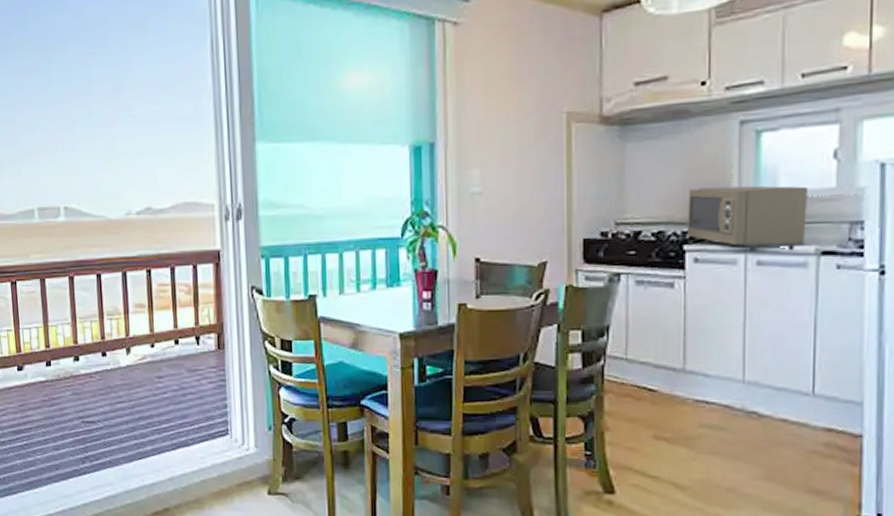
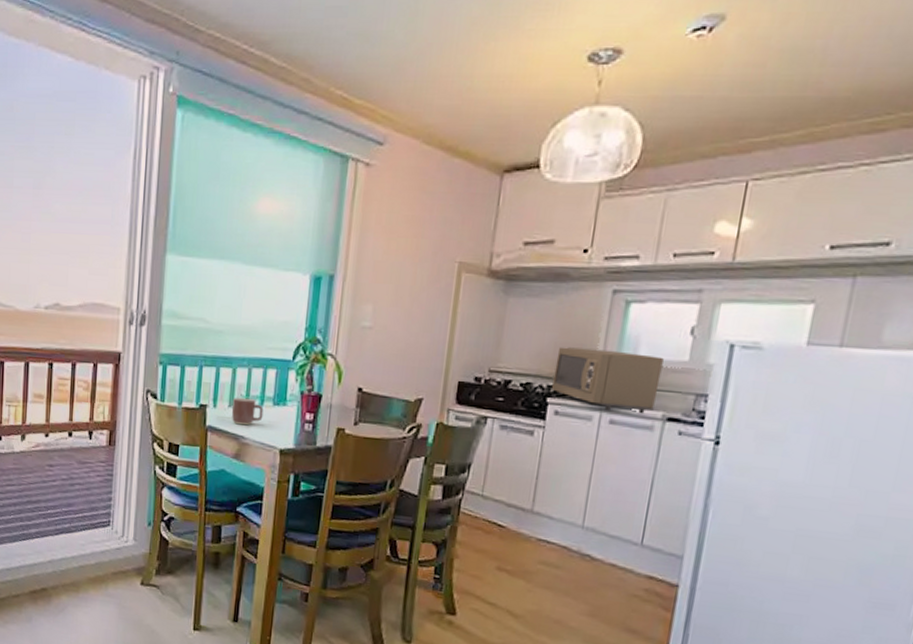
mug: none [342,282,377,312] -> present [231,397,264,426]

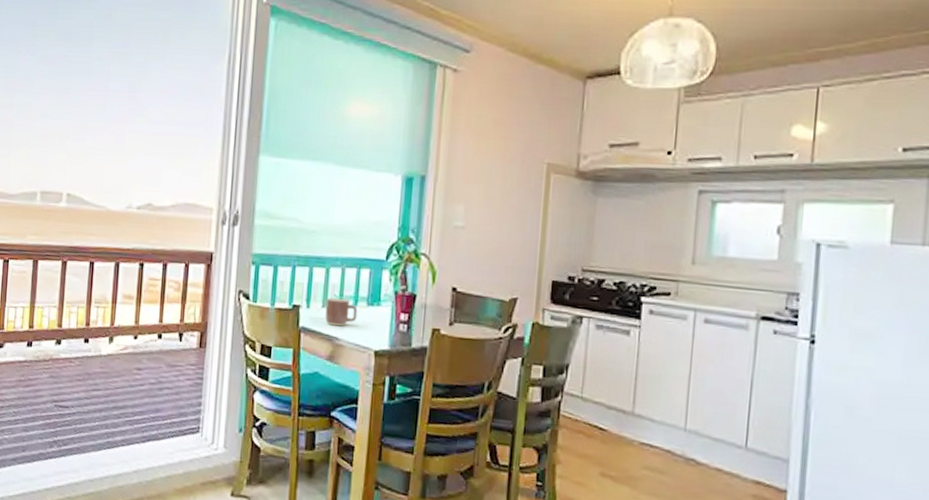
microwave: present [552,347,664,414] -> none [645,246,753,313]

